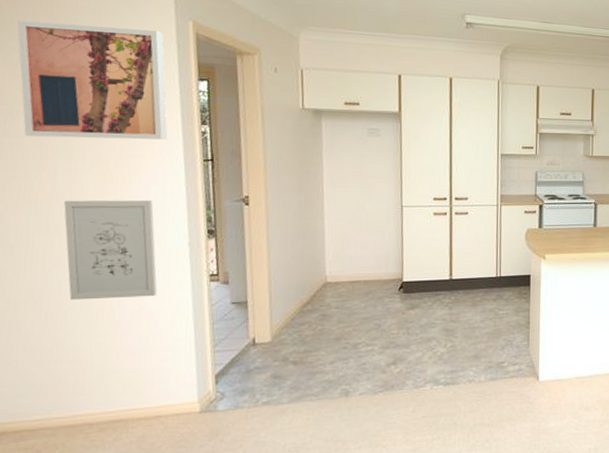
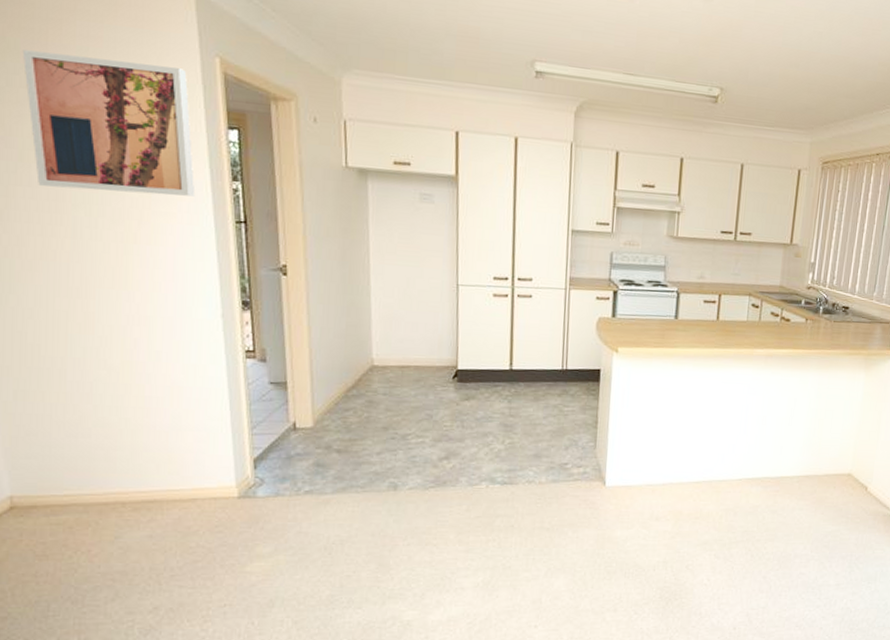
wall art: present [64,199,157,300] -> none [85,260,189,372]

